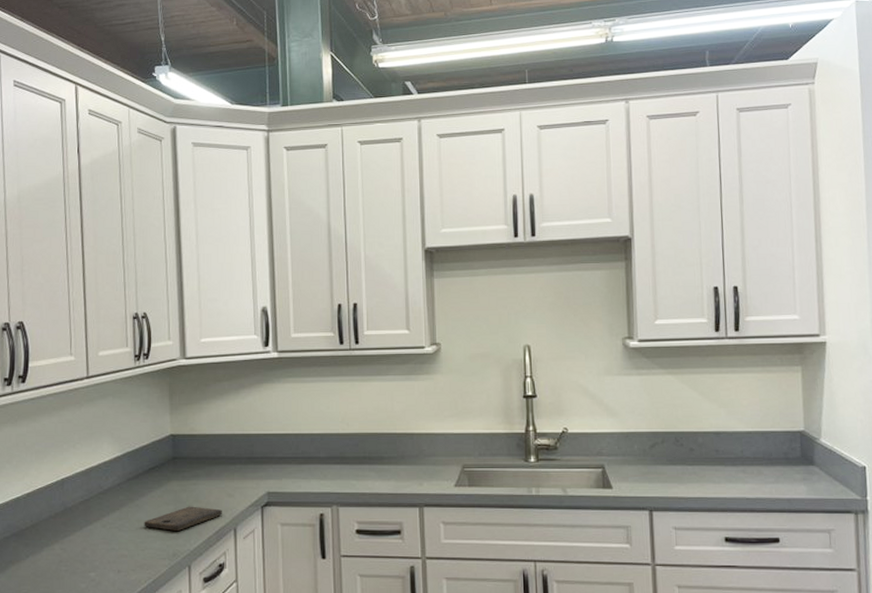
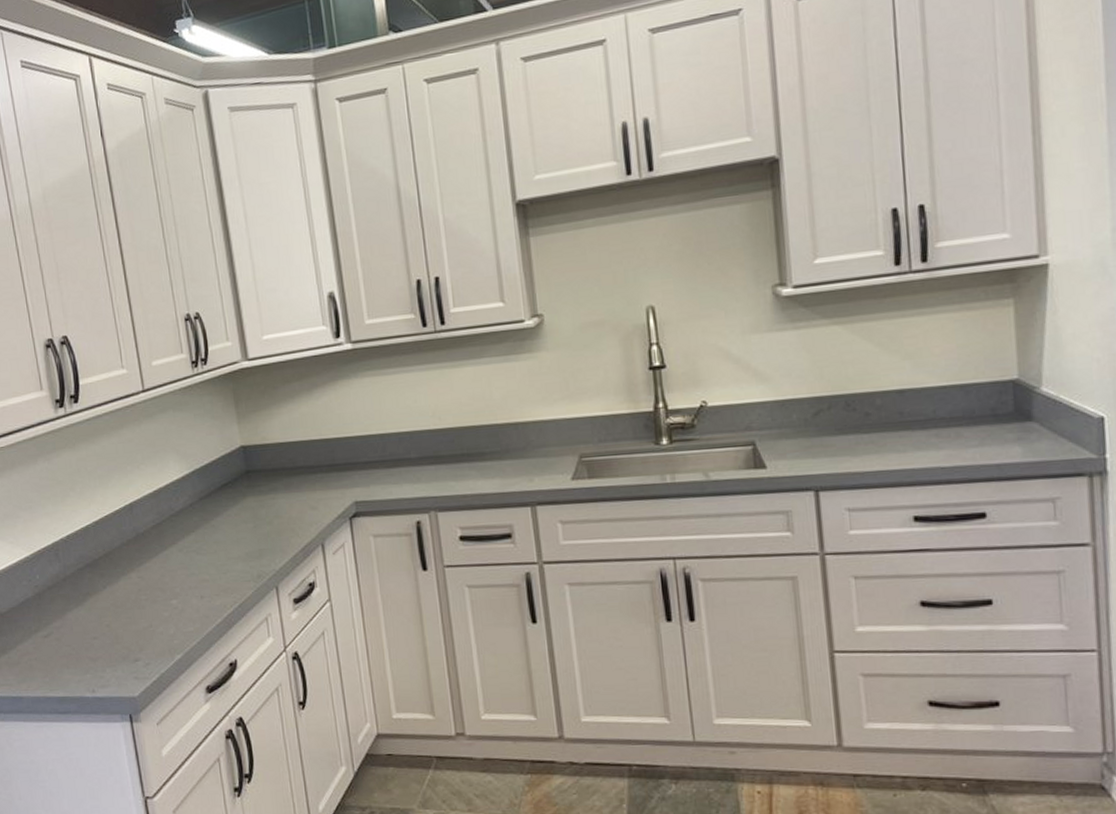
cutting board: present [144,506,222,531] -> none [222,522,307,551]

